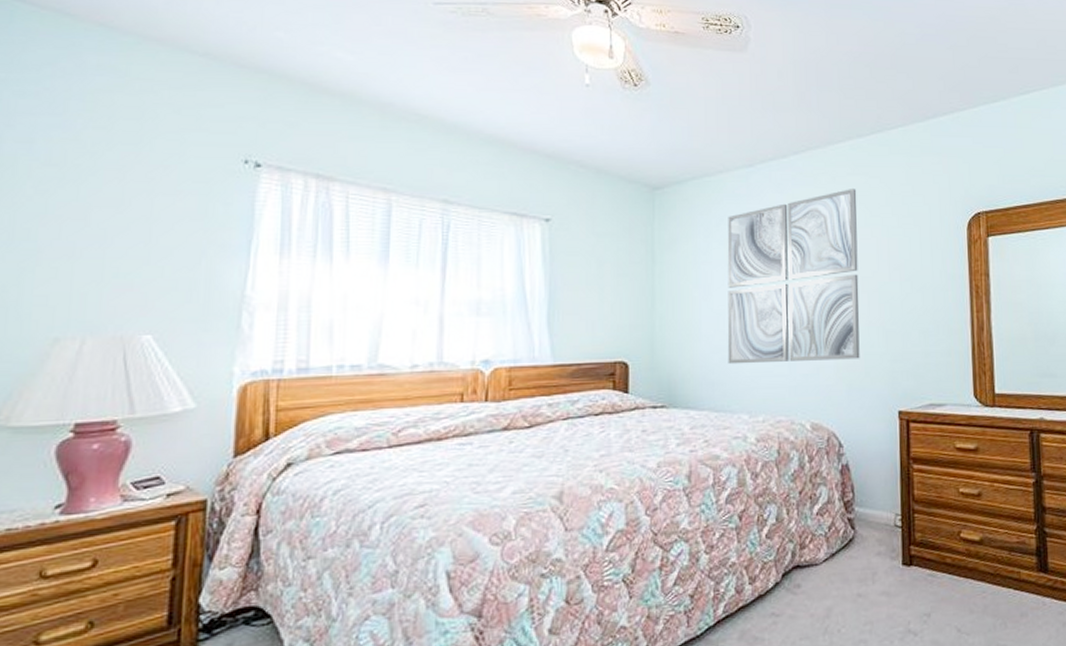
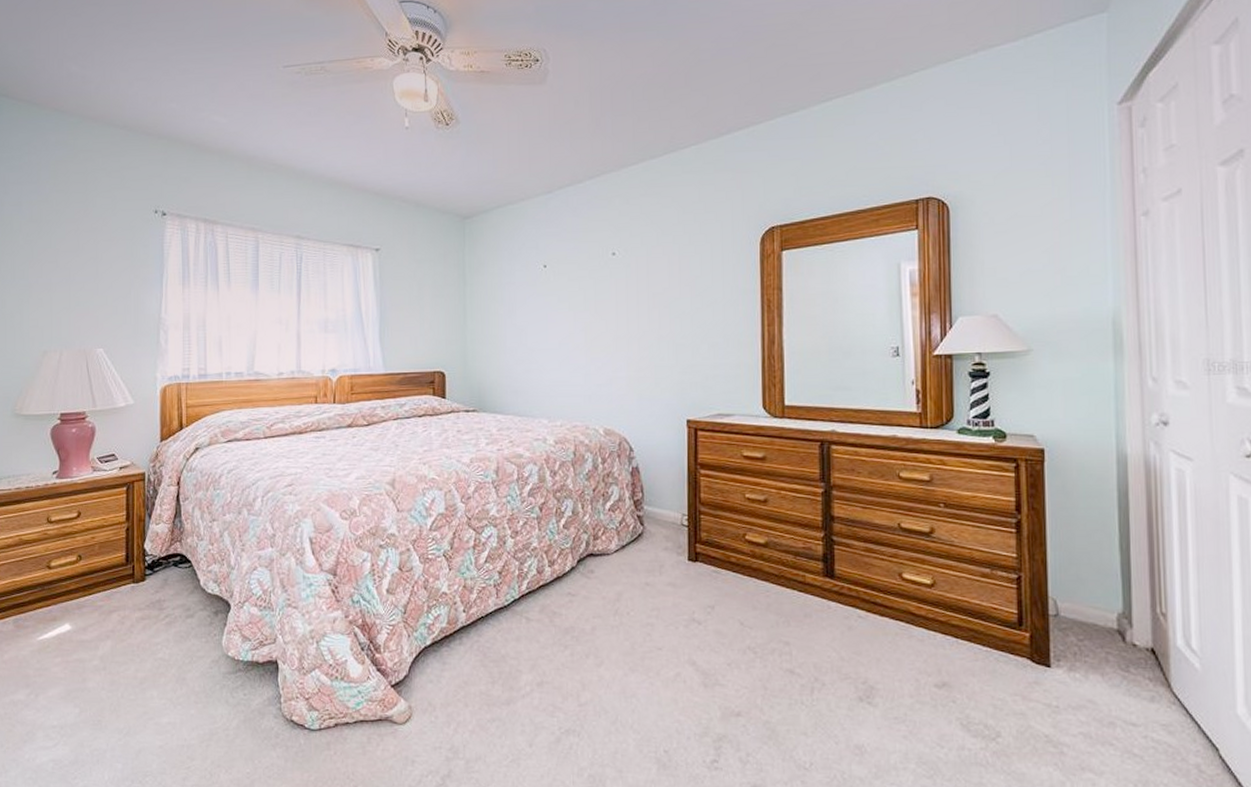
wall art: present [727,187,860,365] -> none [528,208,651,375]

